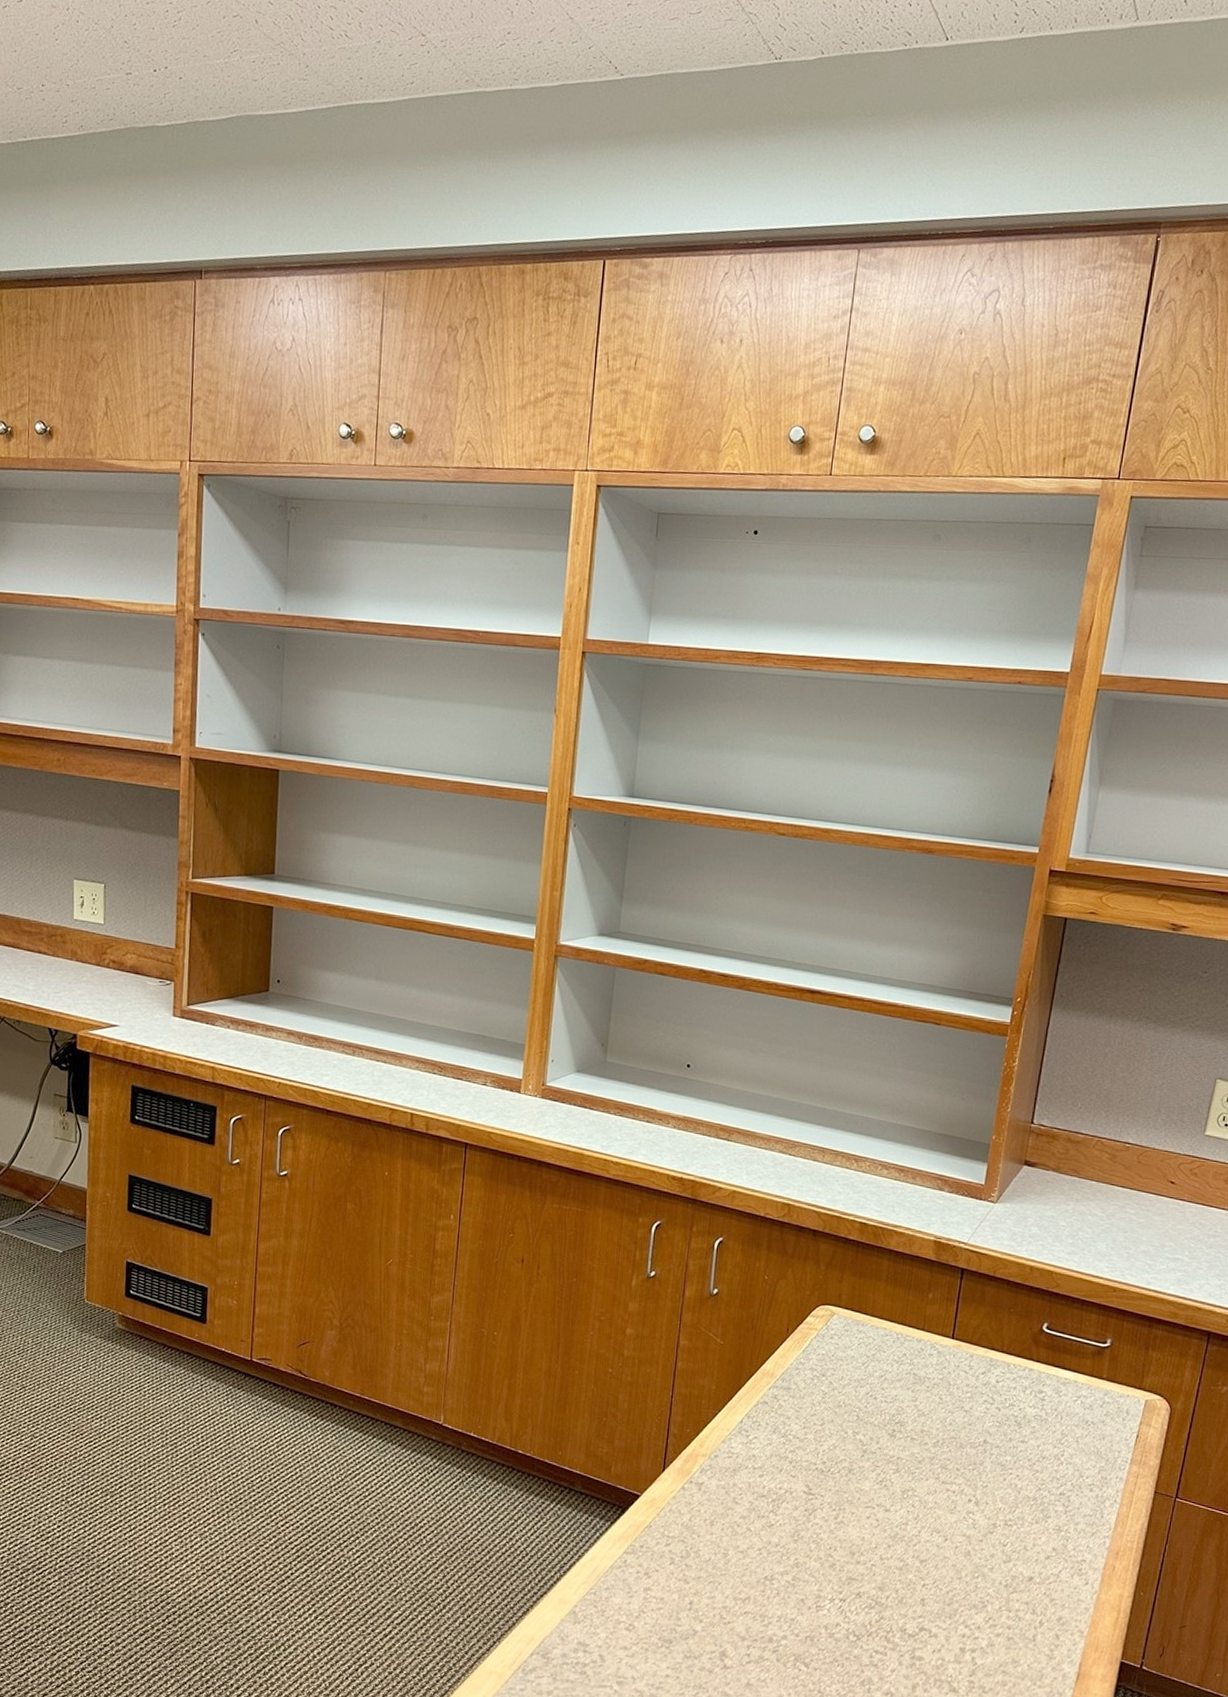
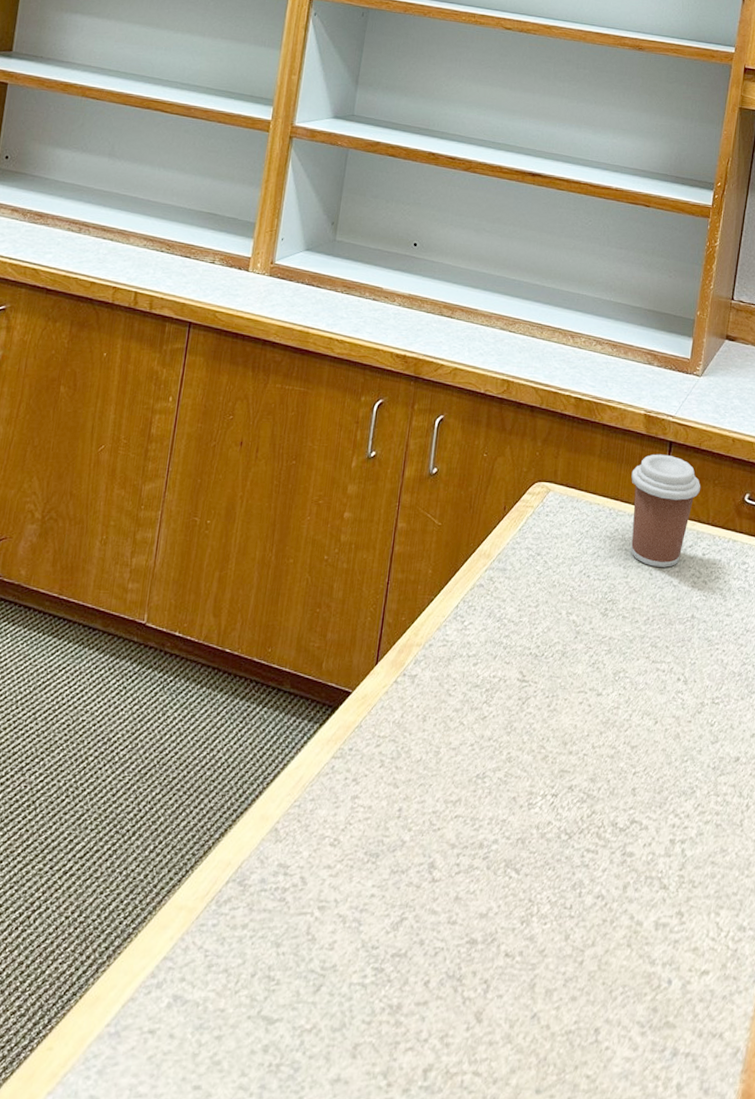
coffee cup: none [919,1280,995,1393] -> present [631,454,701,567]

